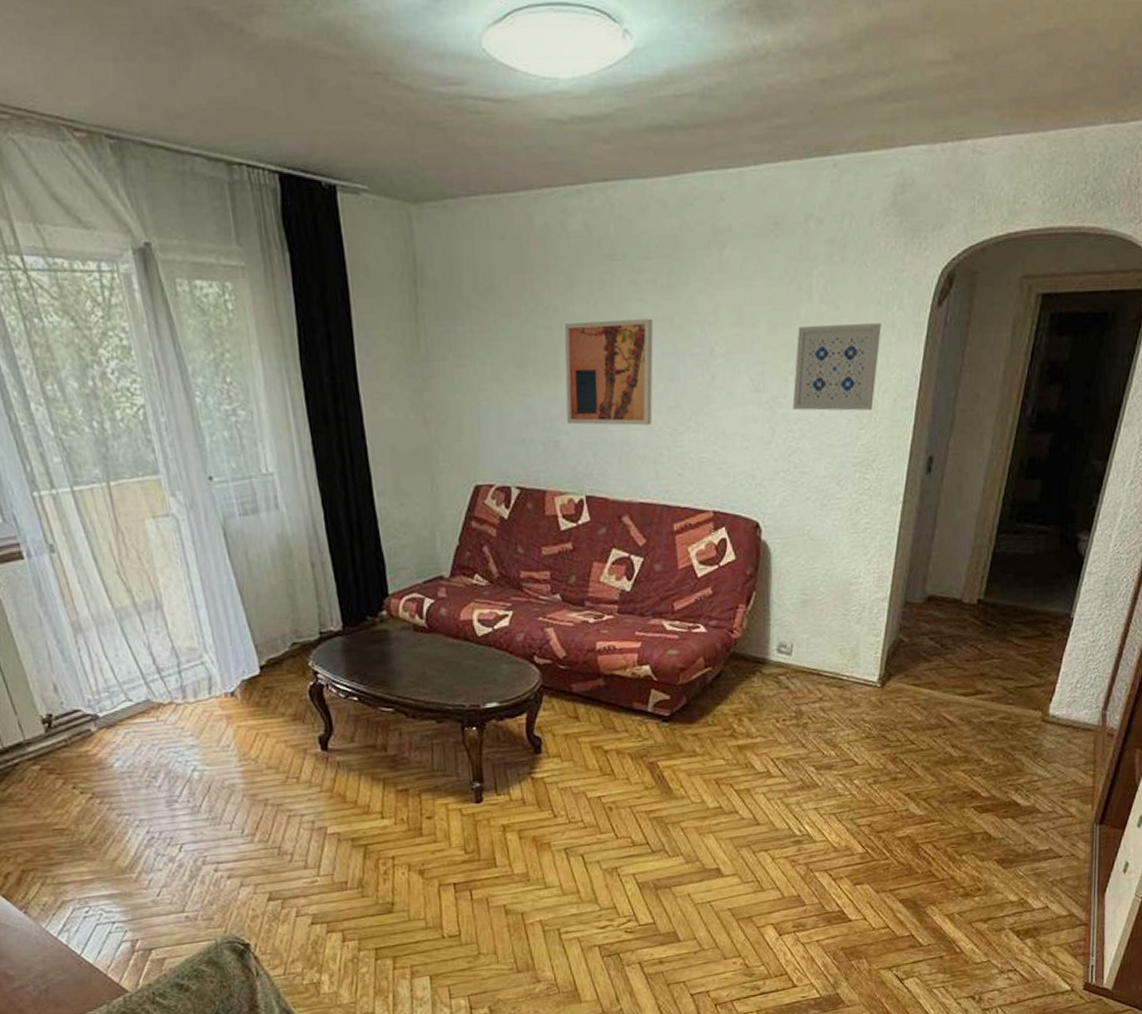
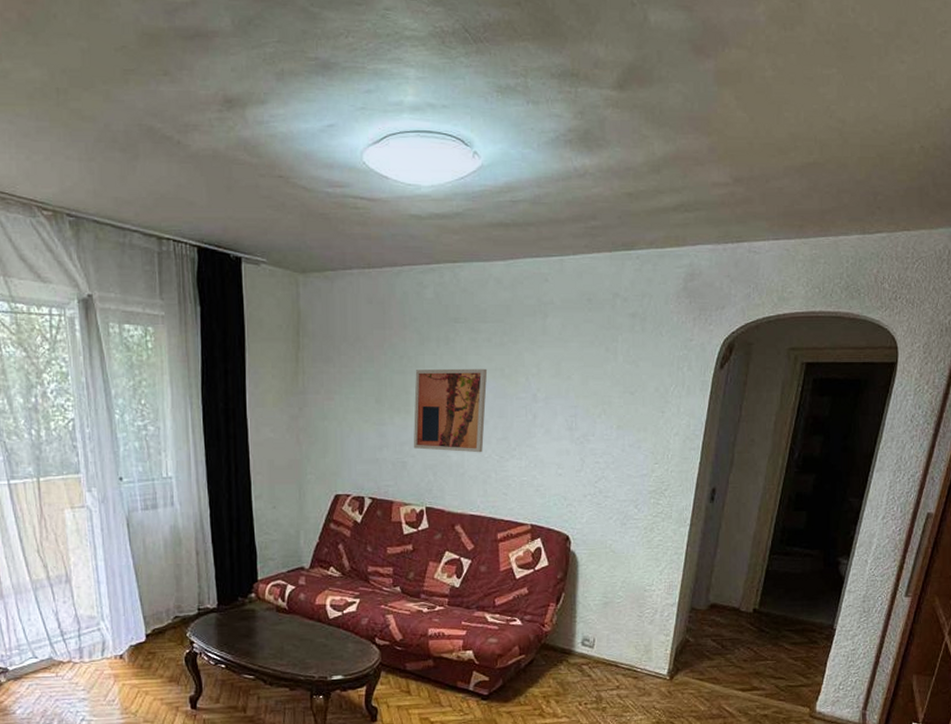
wall art: present [792,323,881,411] -> none [599,380,674,449]

